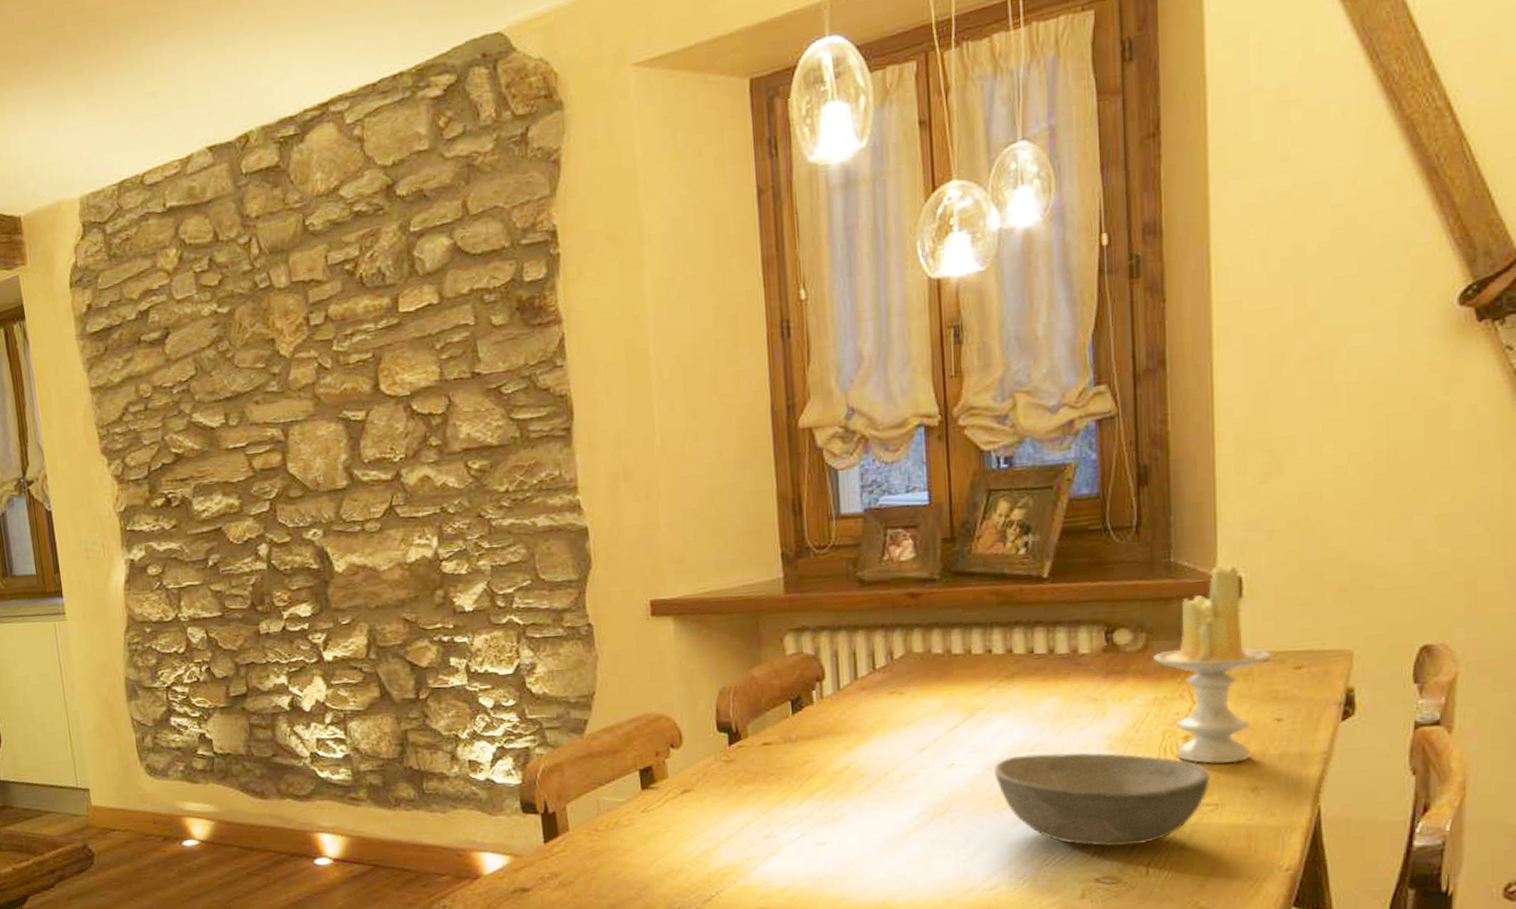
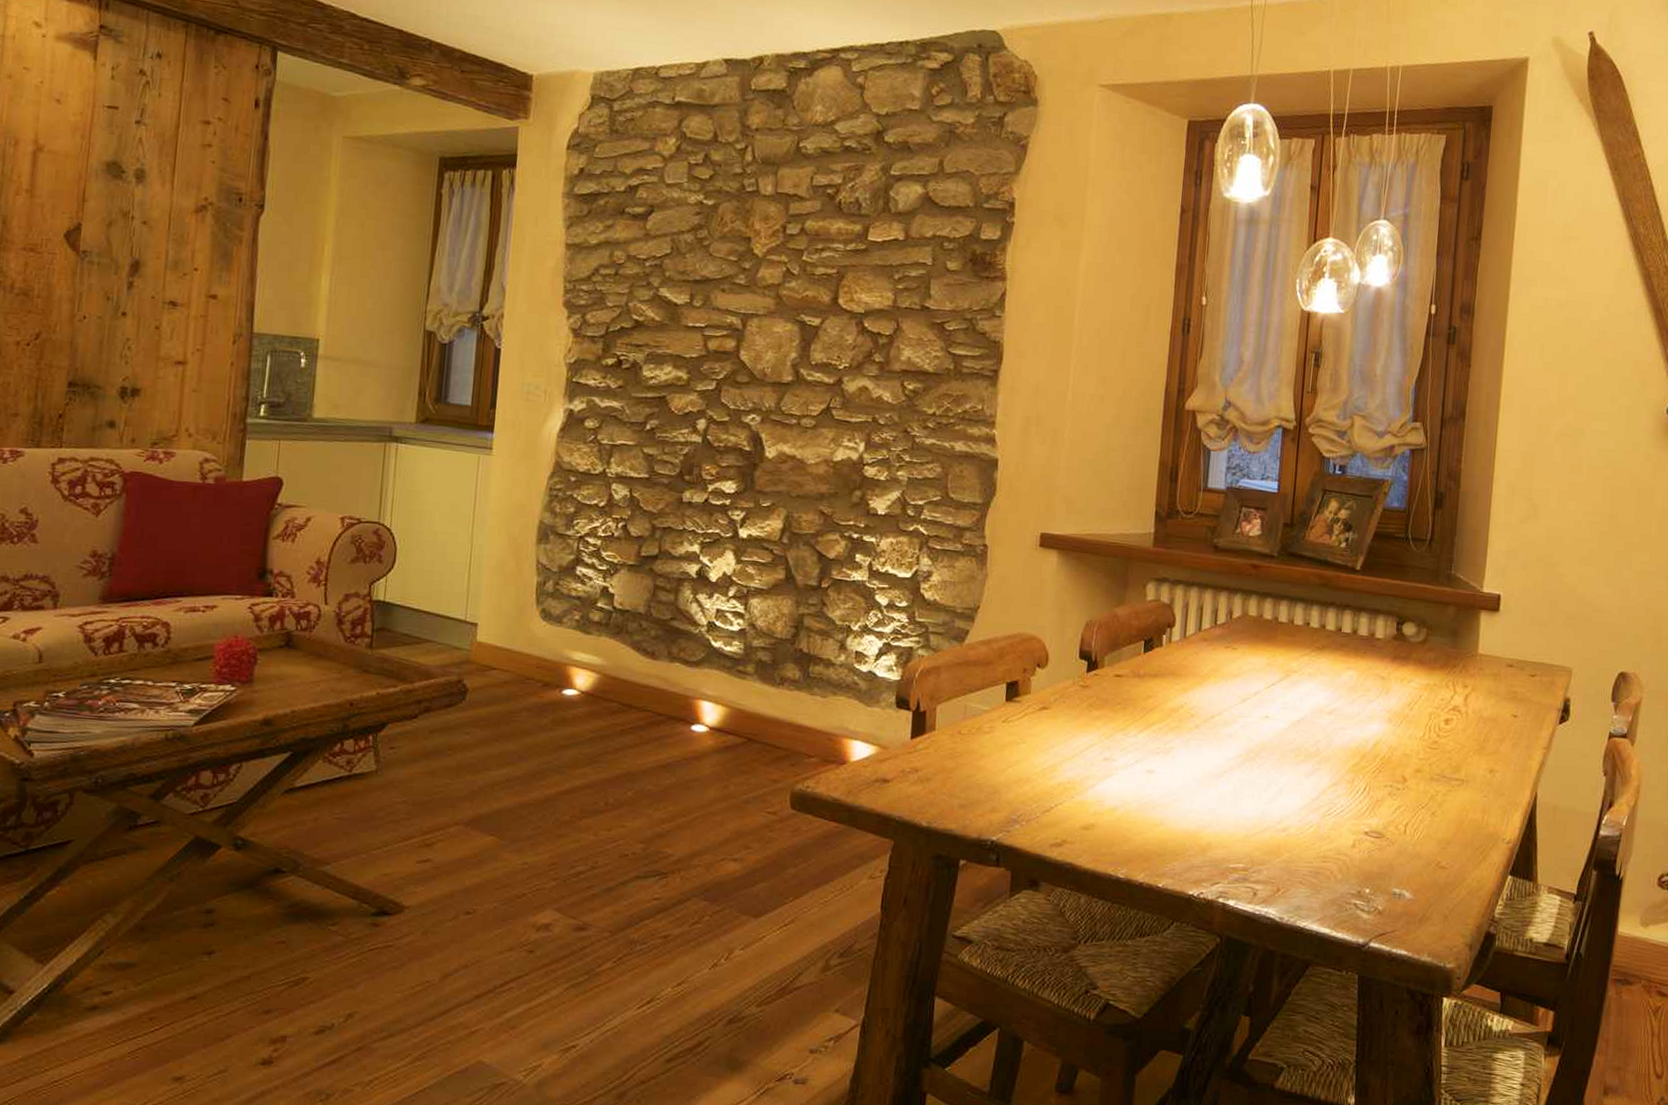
bowl: present [994,752,1212,847] -> none [1298,716,1462,807]
candle: present [1153,566,1271,764] -> none [1430,584,1515,748]

